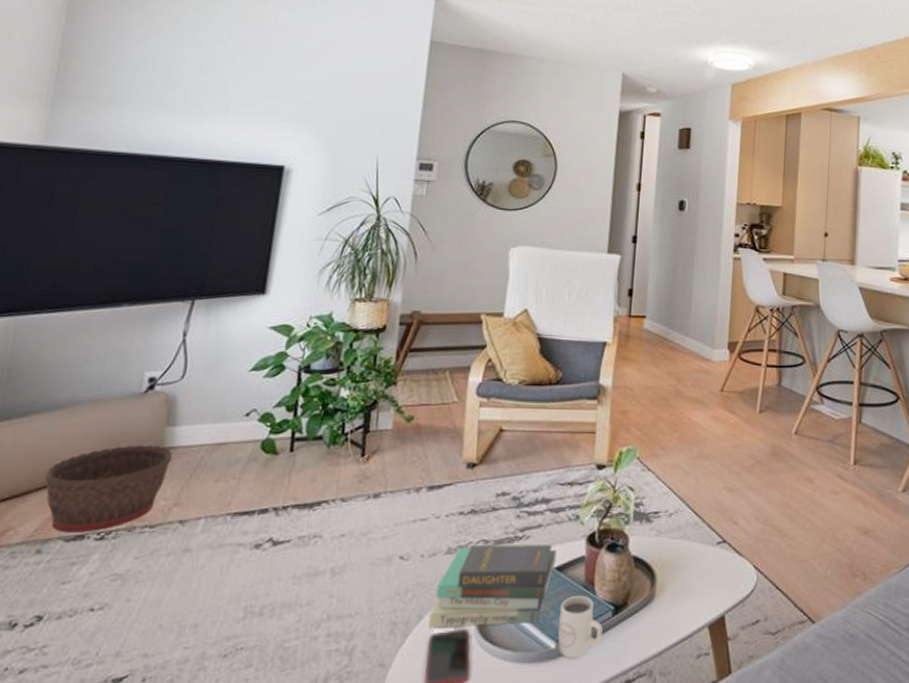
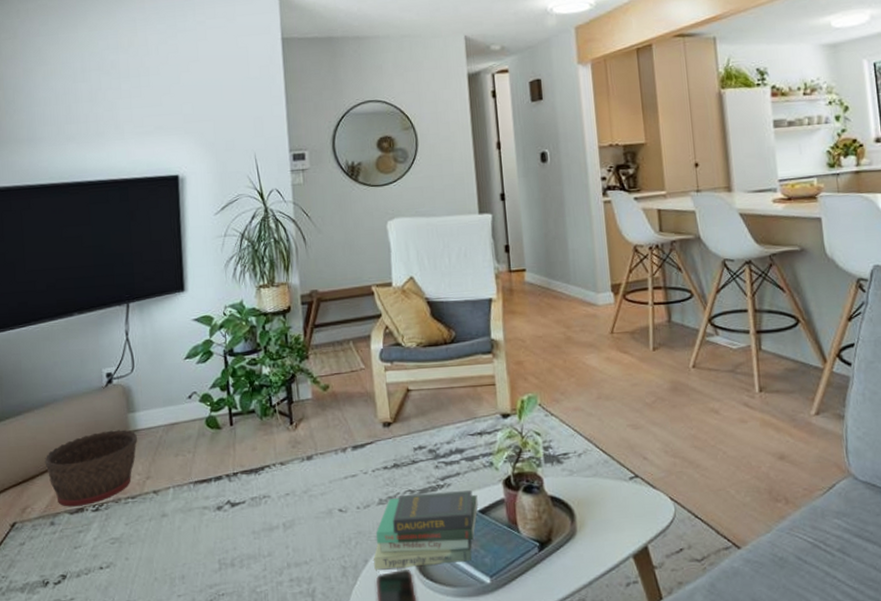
mug: present [557,595,604,658] -> none [489,534,533,591]

